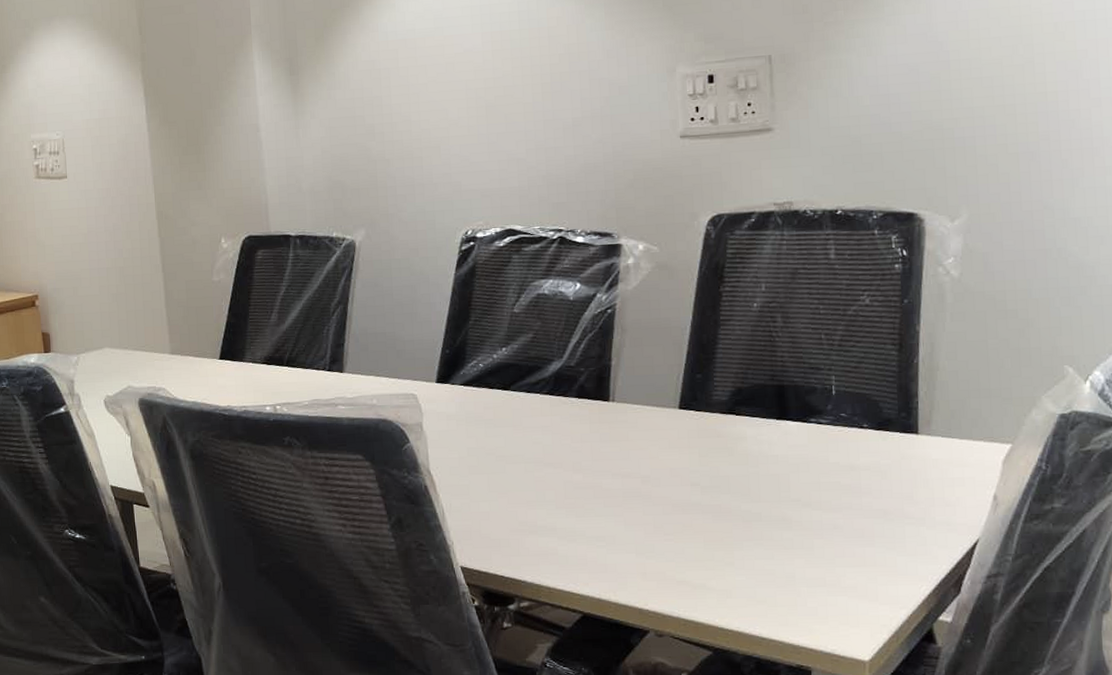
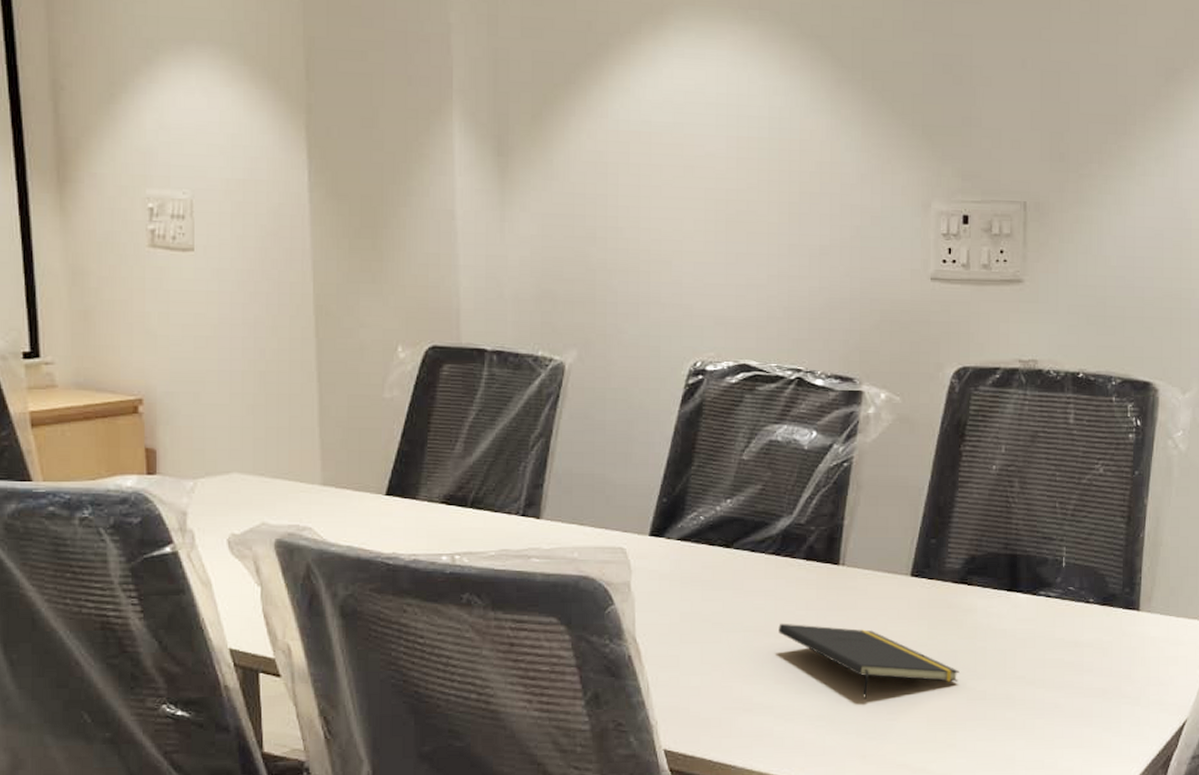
notepad: none [556,454,733,522] -> present [778,623,959,699]

